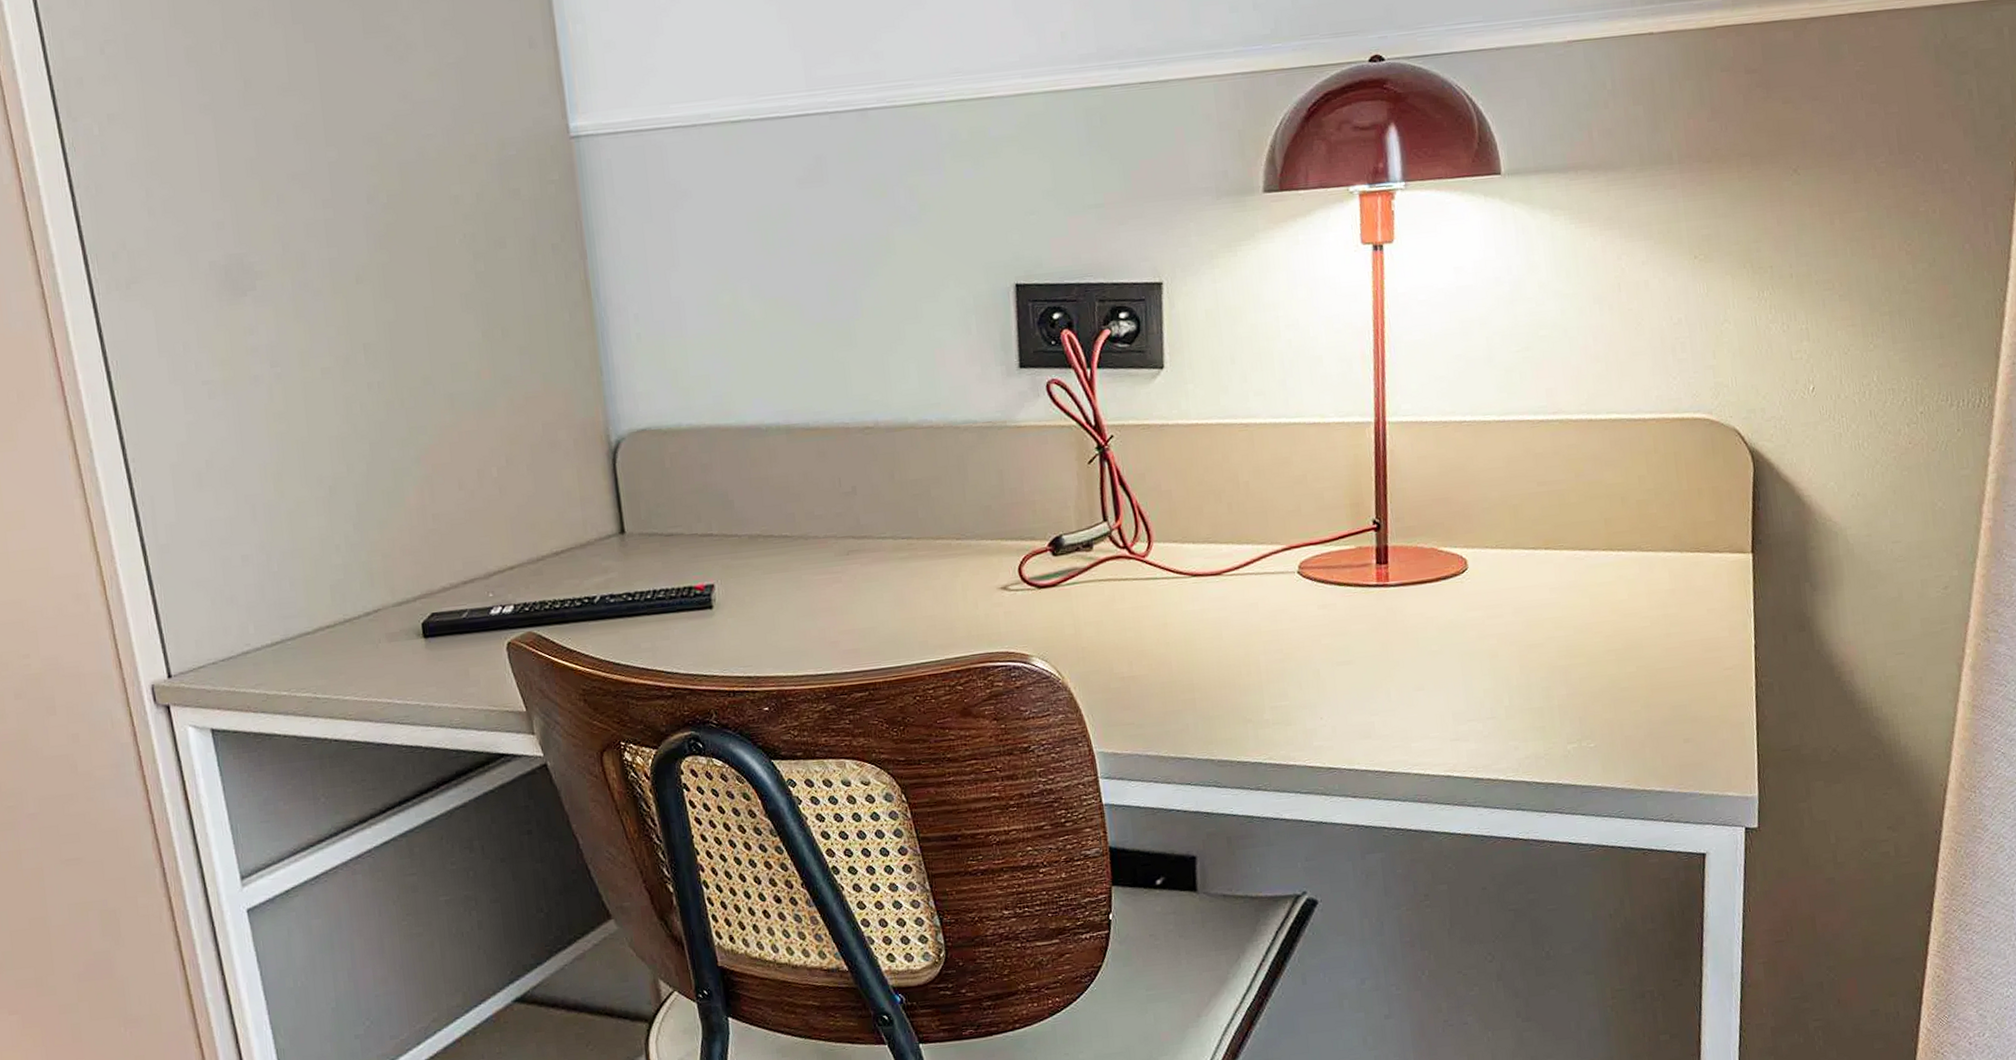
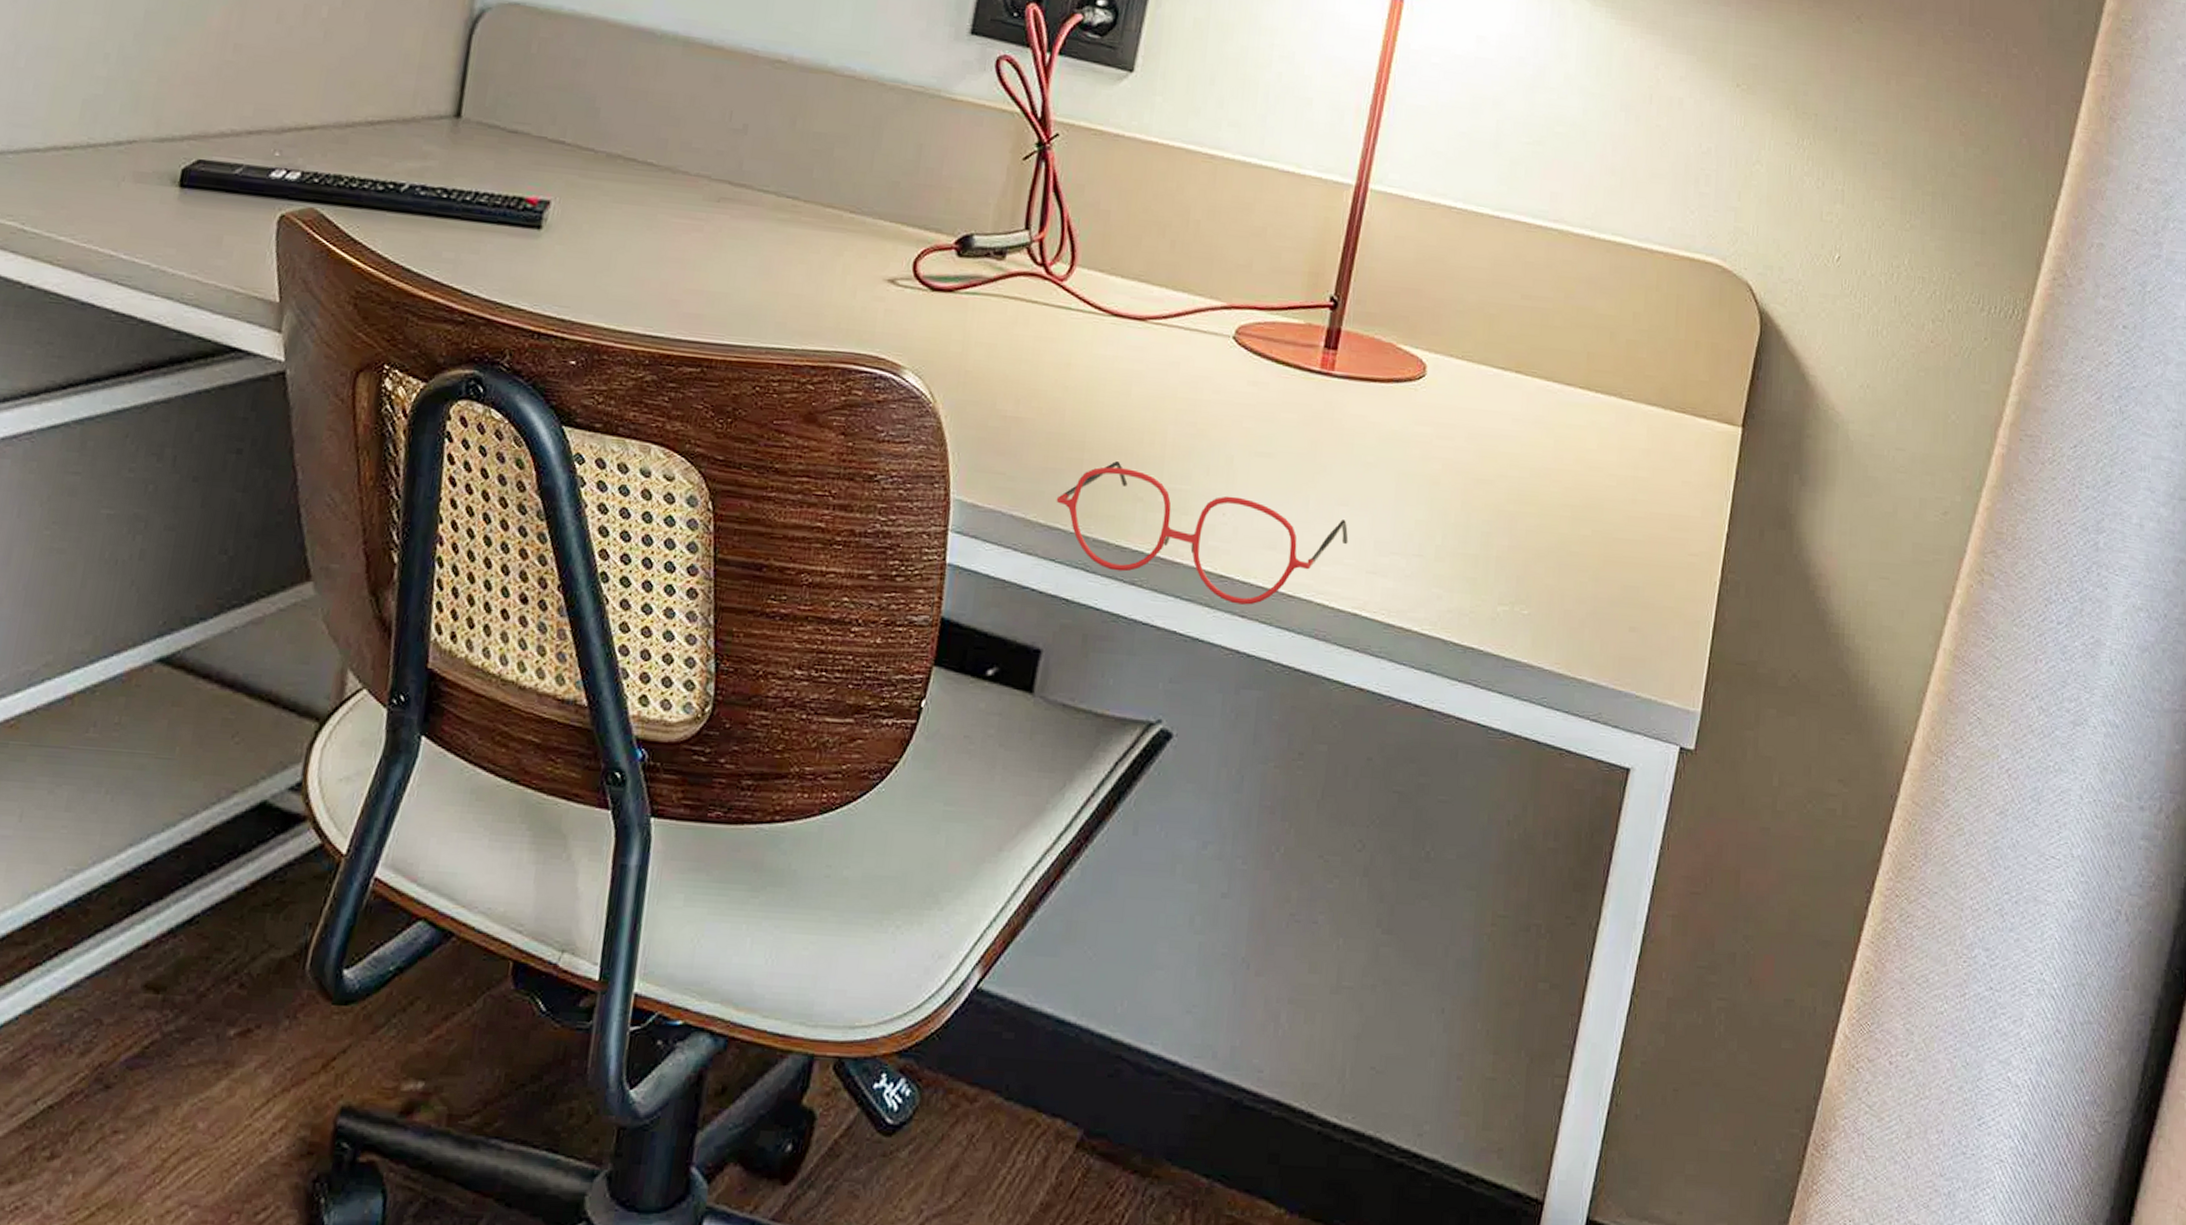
eyeglasses: none [1180,694,1430,789] -> present [1056,461,1349,605]

